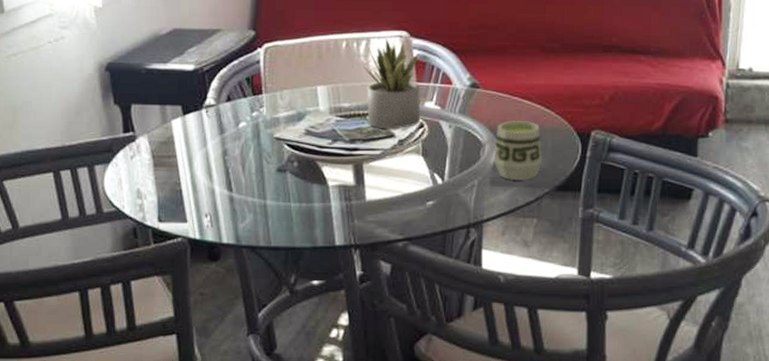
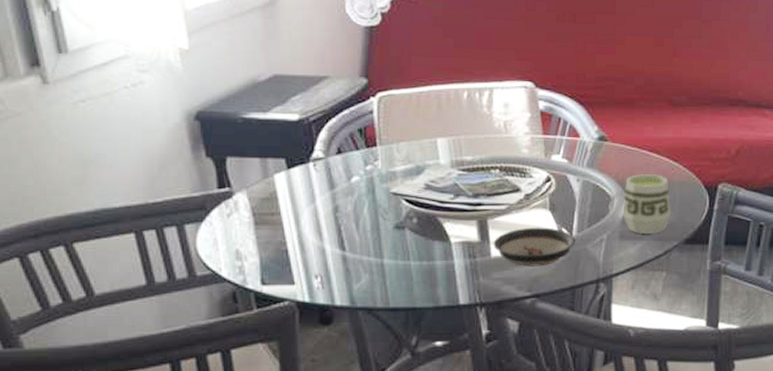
succulent plant: present [364,39,421,129] -> none [487,89,548,183]
saucer: none [368,172,447,211] -> present [493,227,576,267]

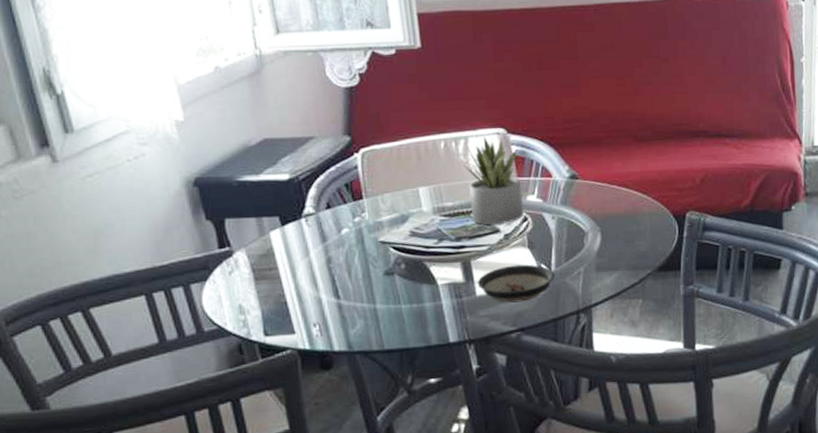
succulent plant: none [487,89,548,183] -> present [464,137,524,225]
cup: present [623,174,672,234] -> none [597,207,644,265]

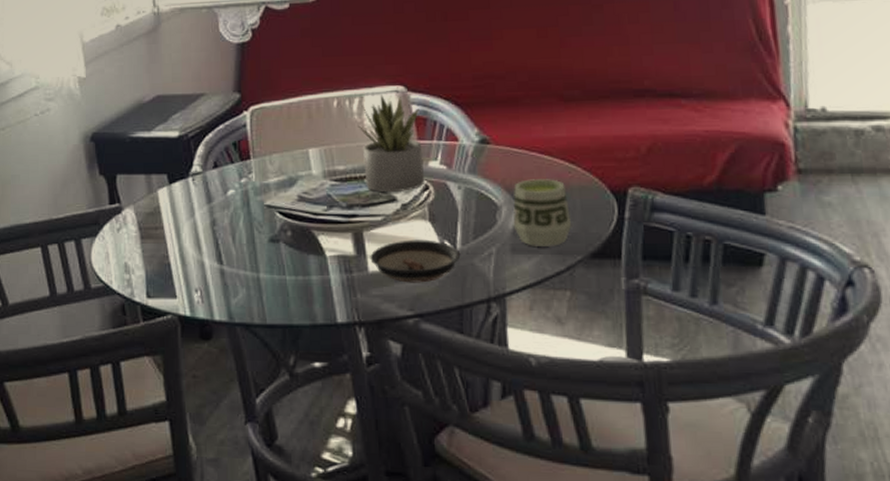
cup: none [597,207,644,265] -> present [513,179,572,246]

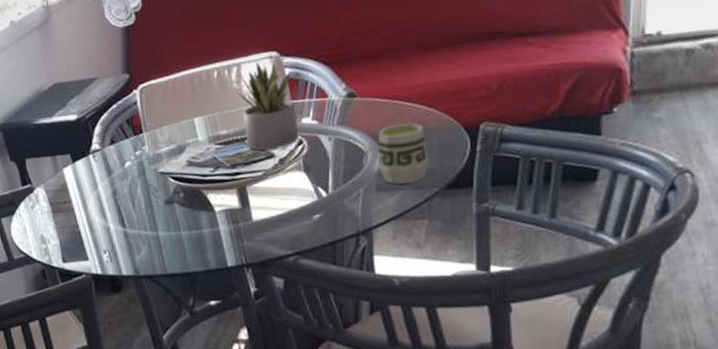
saucer: present [370,240,461,283] -> none [253,188,333,227]

